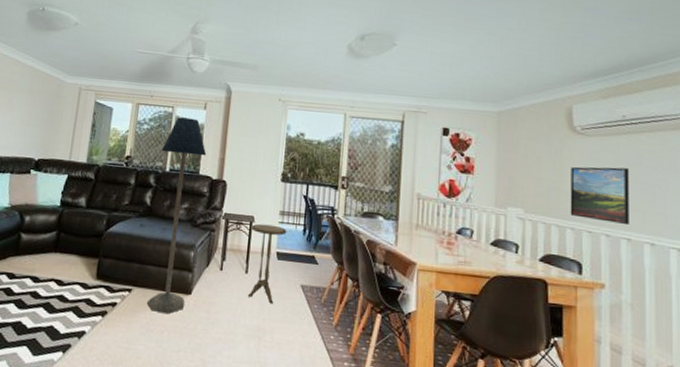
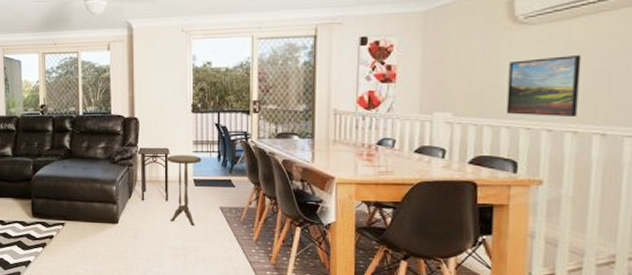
floor lamp: present [146,117,207,313] -> none [72,61,116,241]

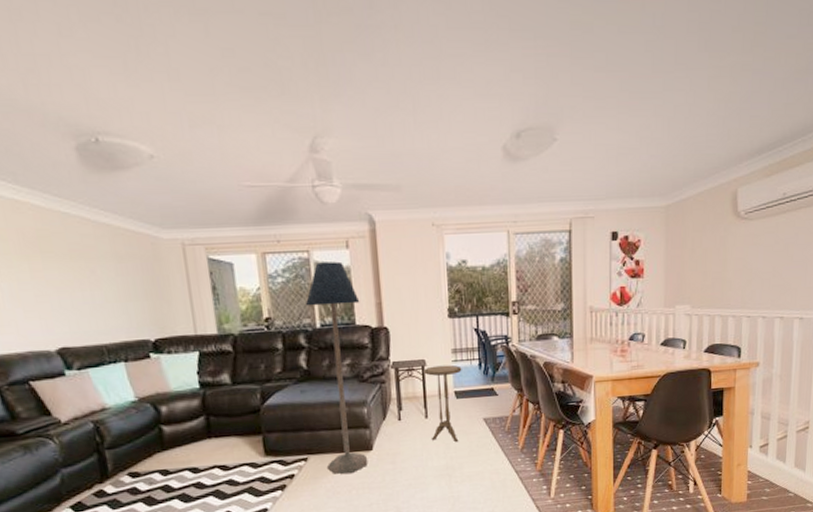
floor lamp: none [72,61,116,241] -> present [305,261,368,474]
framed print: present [506,55,582,118] -> none [732,248,786,305]

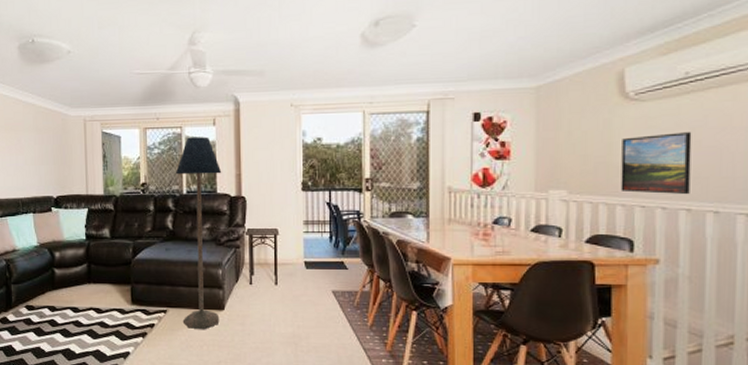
side table: present [423,365,462,441] -> none [276,235,313,311]
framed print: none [732,248,786,305] -> present [620,132,692,195]

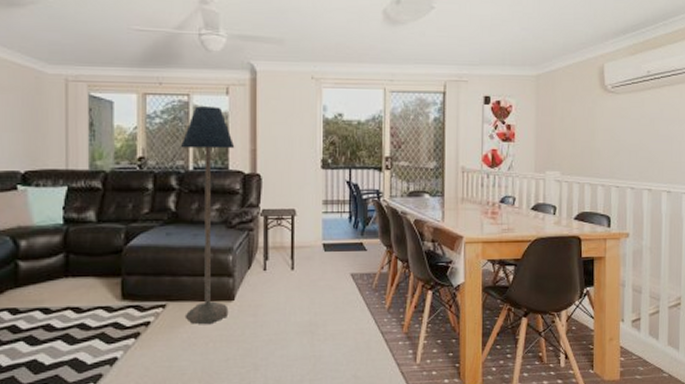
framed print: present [620,132,692,195] -> none [601,122,652,177]

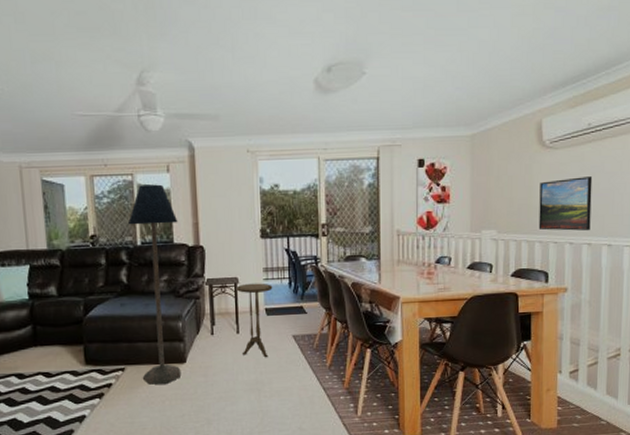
side table: none [293,216,332,296] -> present [236,283,273,357]
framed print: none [601,122,652,177] -> present [538,176,593,231]

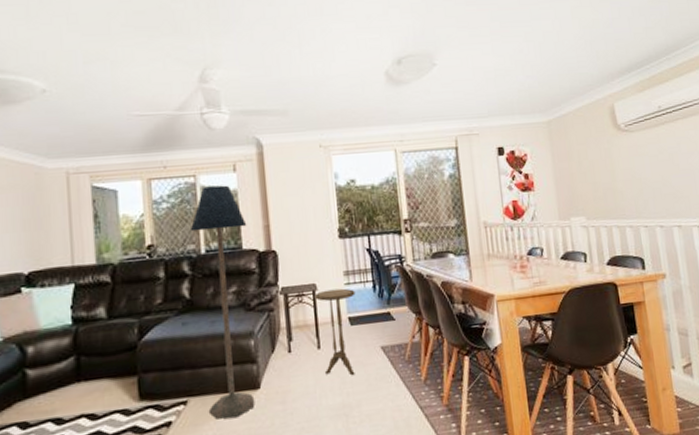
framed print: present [538,176,593,231] -> none [621,158,678,214]

